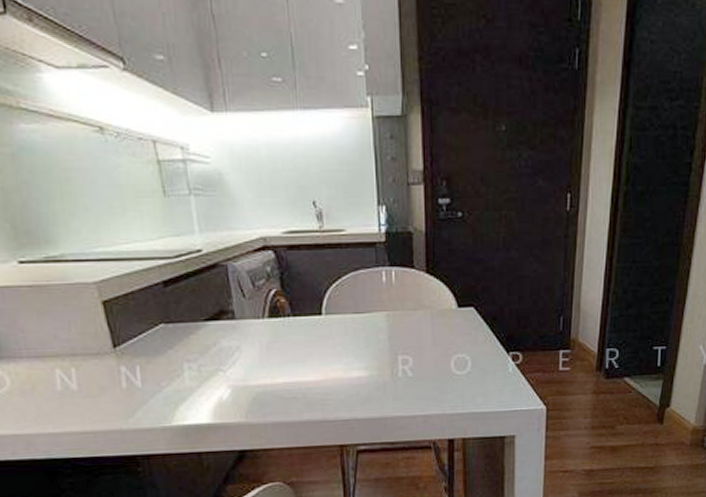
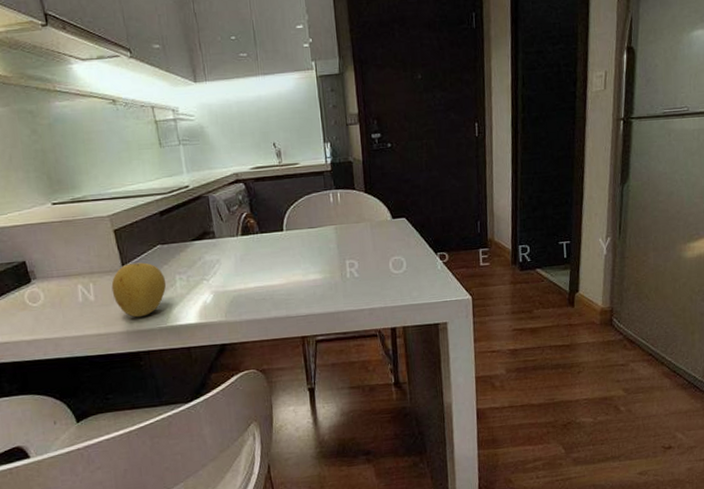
fruit: none [99,345,172,414] -> present [111,262,167,318]

